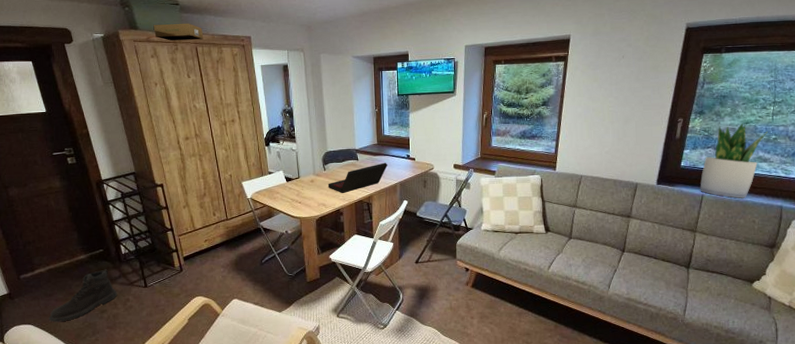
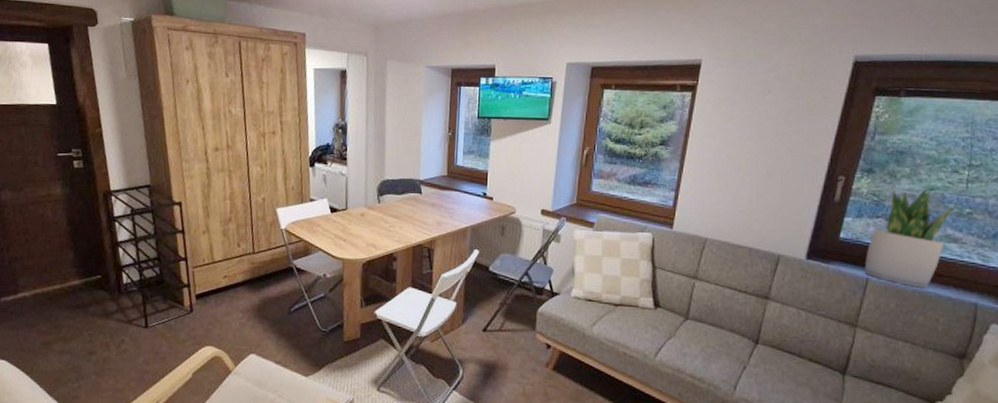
boot: present [48,269,118,322] -> none [26,300,112,361]
box: present [153,23,204,41] -> none [192,11,250,33]
laptop: present [328,162,387,193] -> none [381,199,458,233]

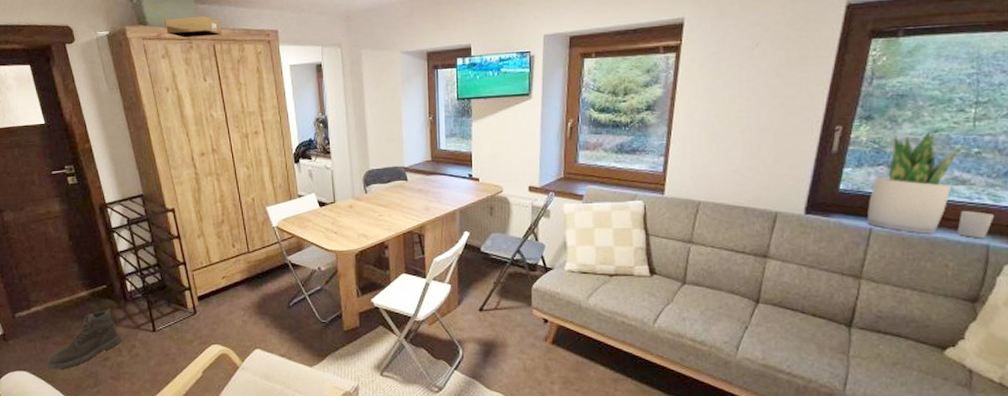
boot: none [26,300,112,361] -> present [46,309,122,370]
box: none [192,11,250,33] -> present [165,15,223,38]
candle holder: none [948,267,984,297] -> present [957,210,995,239]

